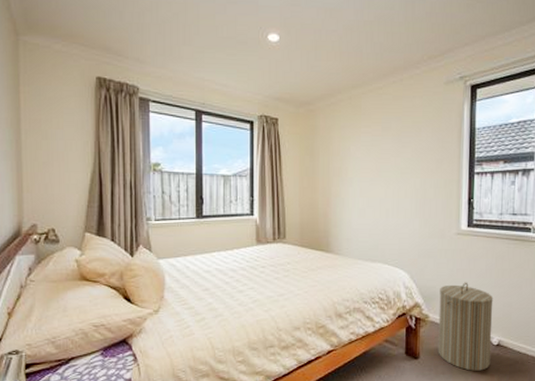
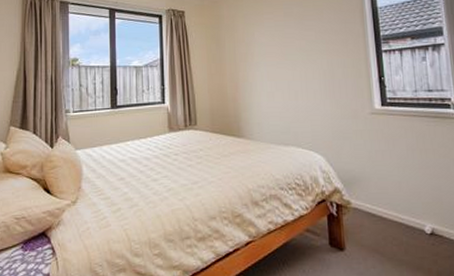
laundry hamper: present [438,282,494,371] -> none [359,164,426,264]

